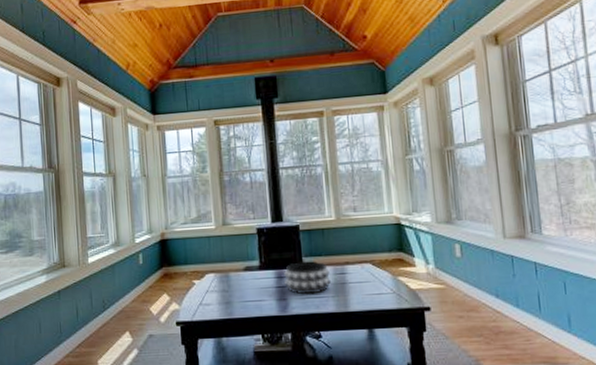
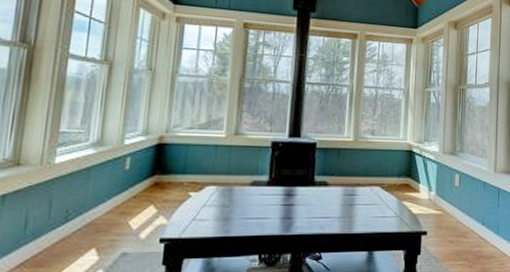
decorative bowl: present [284,261,331,295] -> none [292,180,340,214]

